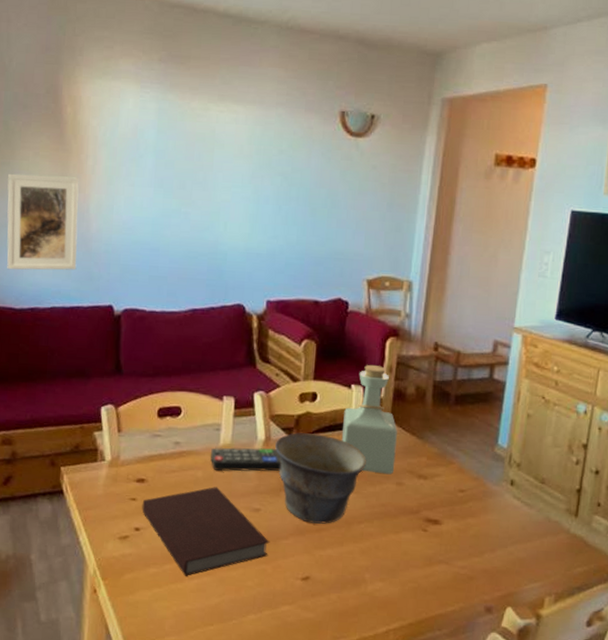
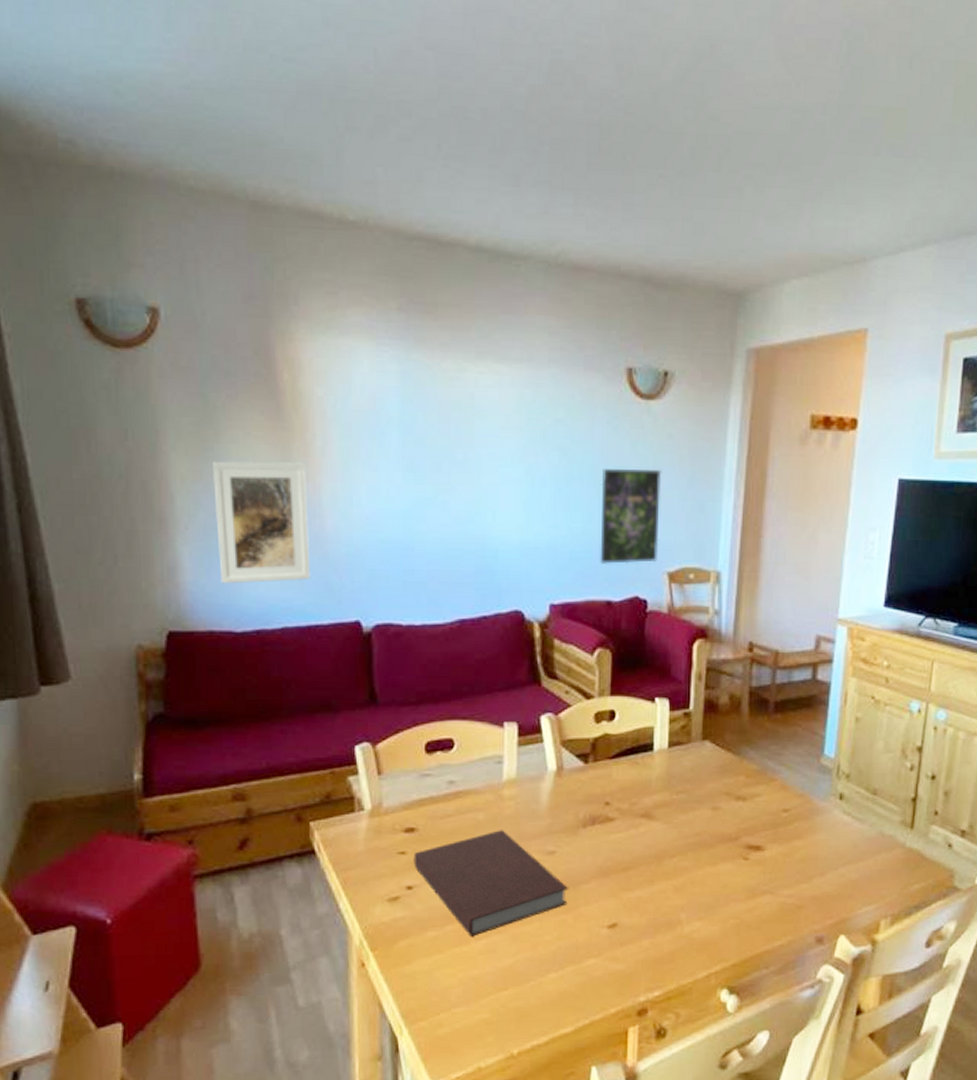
remote control: present [211,447,282,472] -> none [493,779,578,812]
bowl: present [275,433,366,524] -> none [569,757,676,862]
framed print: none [310,192,366,271] -> present [600,469,662,564]
bottle: present [341,364,397,475] -> none [646,672,710,799]

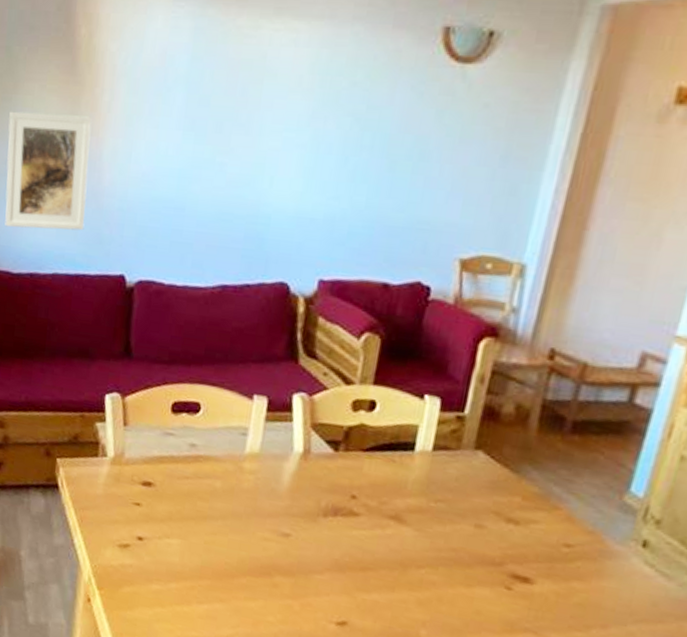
notebook: present [413,830,568,937] -> none [146,501,299,599]
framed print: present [600,469,662,564] -> none [381,139,470,246]

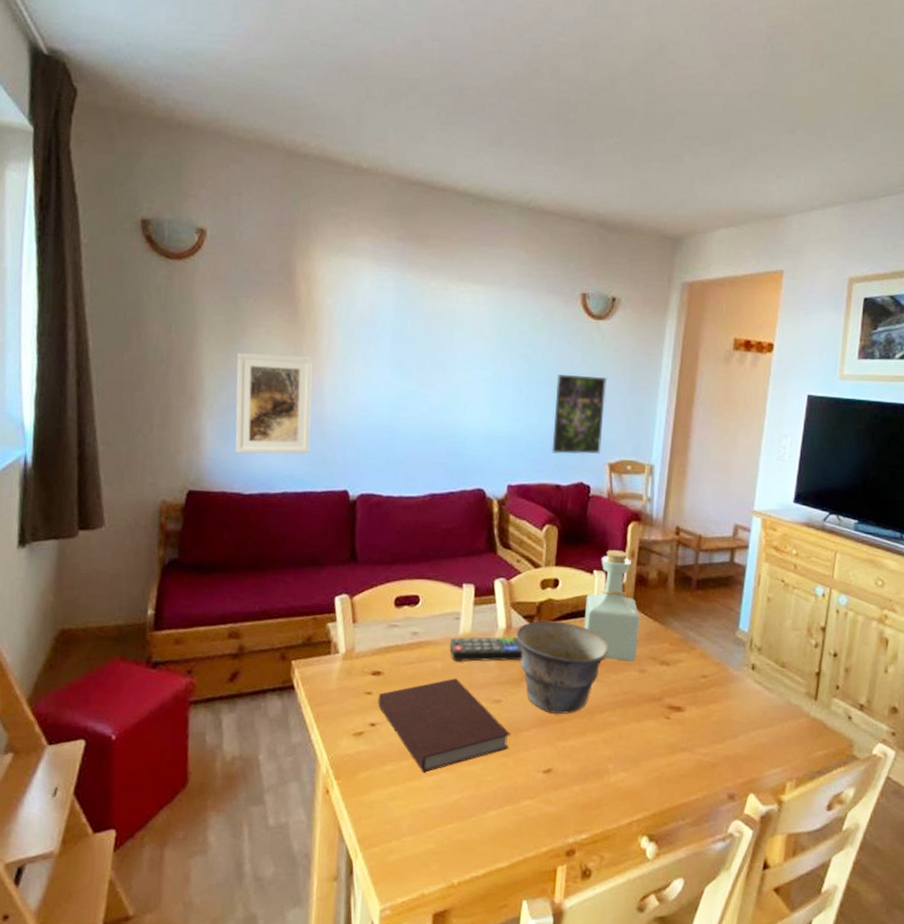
notebook: none [146,501,299,599] -> present [377,678,510,773]
remote control: none [233,455,323,492] -> present [450,636,523,662]
bowl: none [315,448,436,563] -> present [516,620,609,714]
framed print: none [381,139,470,246] -> present [552,374,608,455]
bottle: none [404,370,483,514] -> present [583,549,640,662]

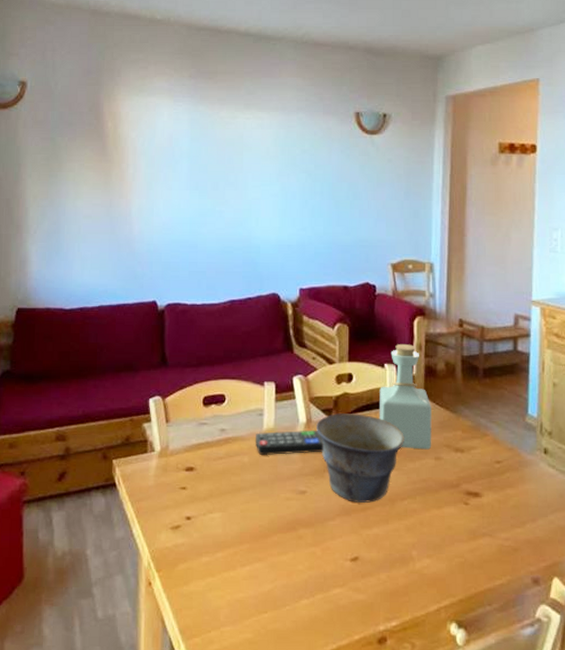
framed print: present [235,352,313,454] -> none [56,184,122,273]
notebook: present [377,678,510,773] -> none [192,471,317,563]
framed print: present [552,374,608,455] -> none [338,186,384,257]

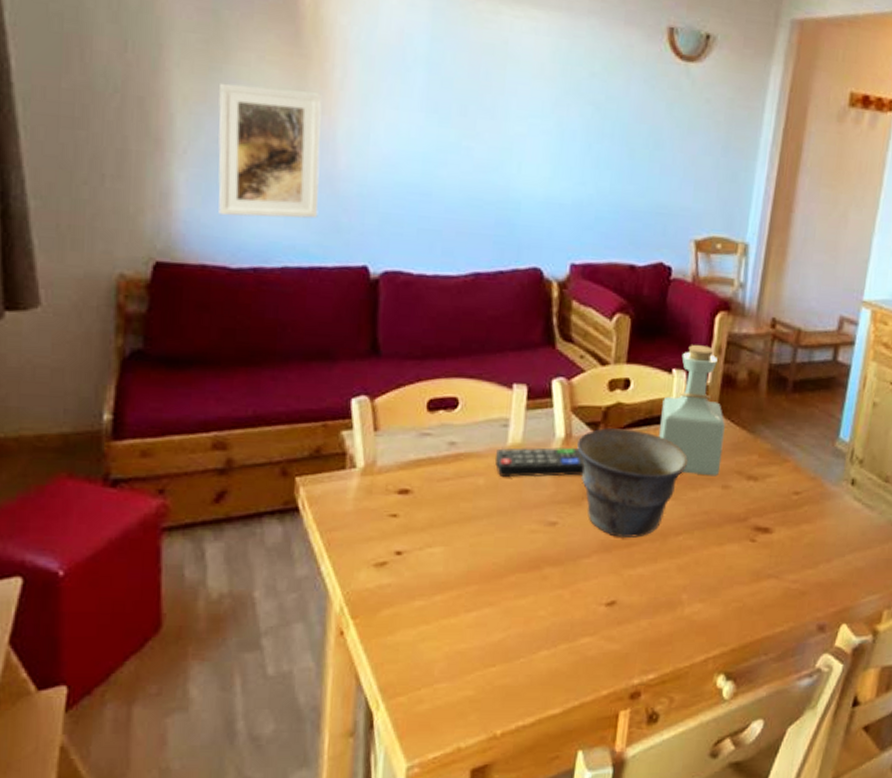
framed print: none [56,184,122,273] -> present [218,83,322,219]

